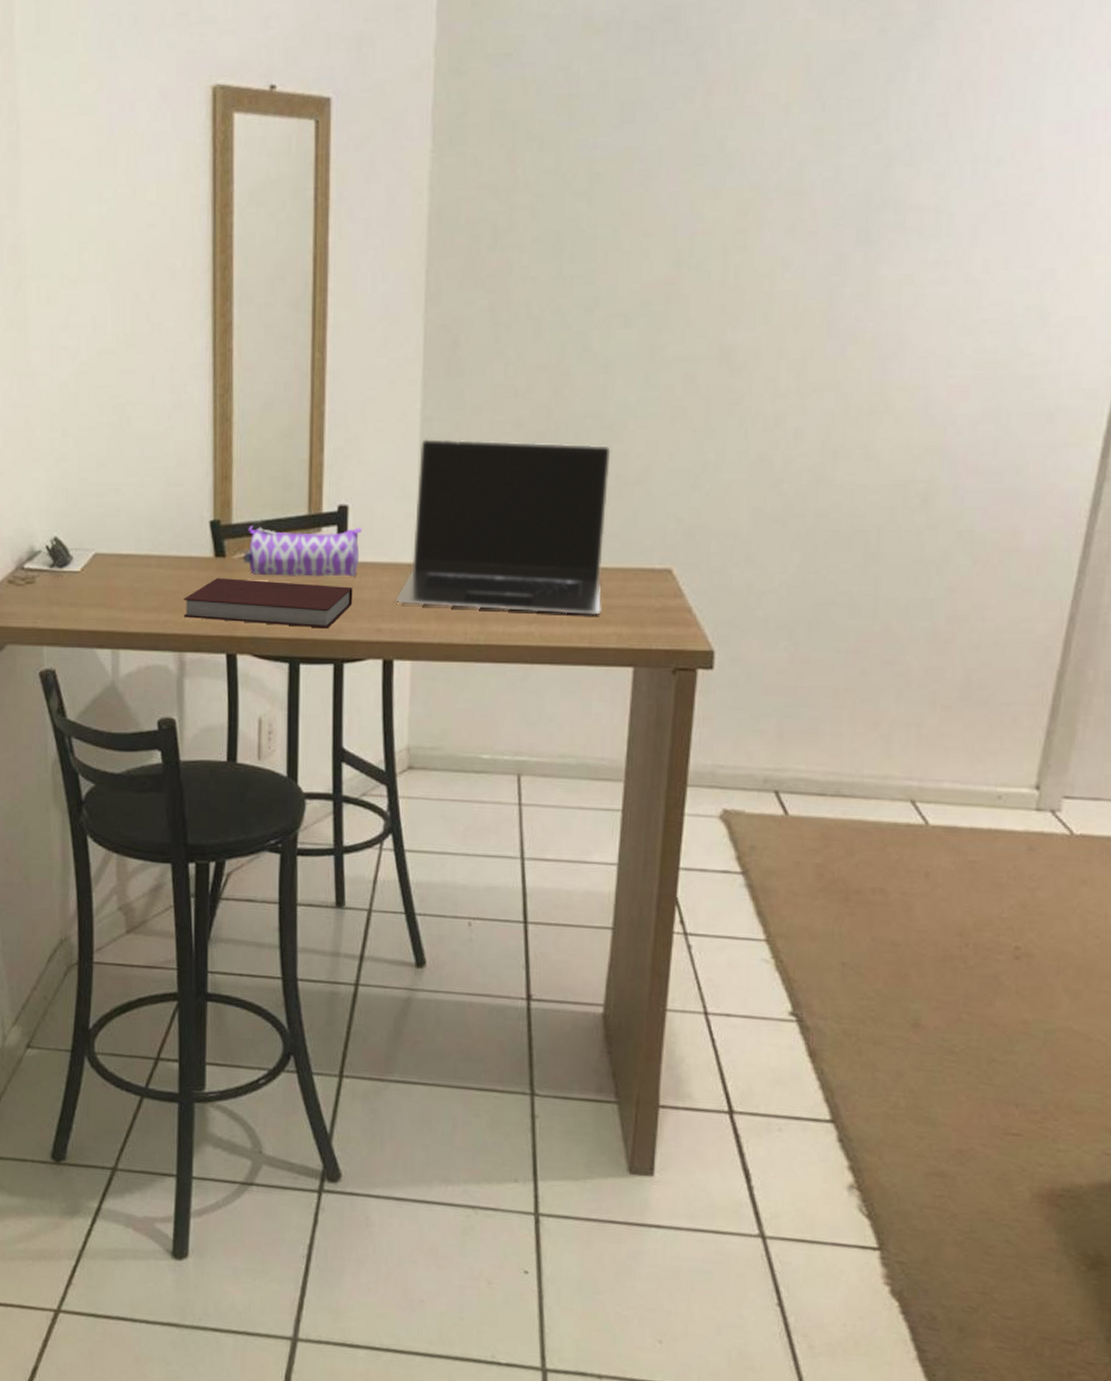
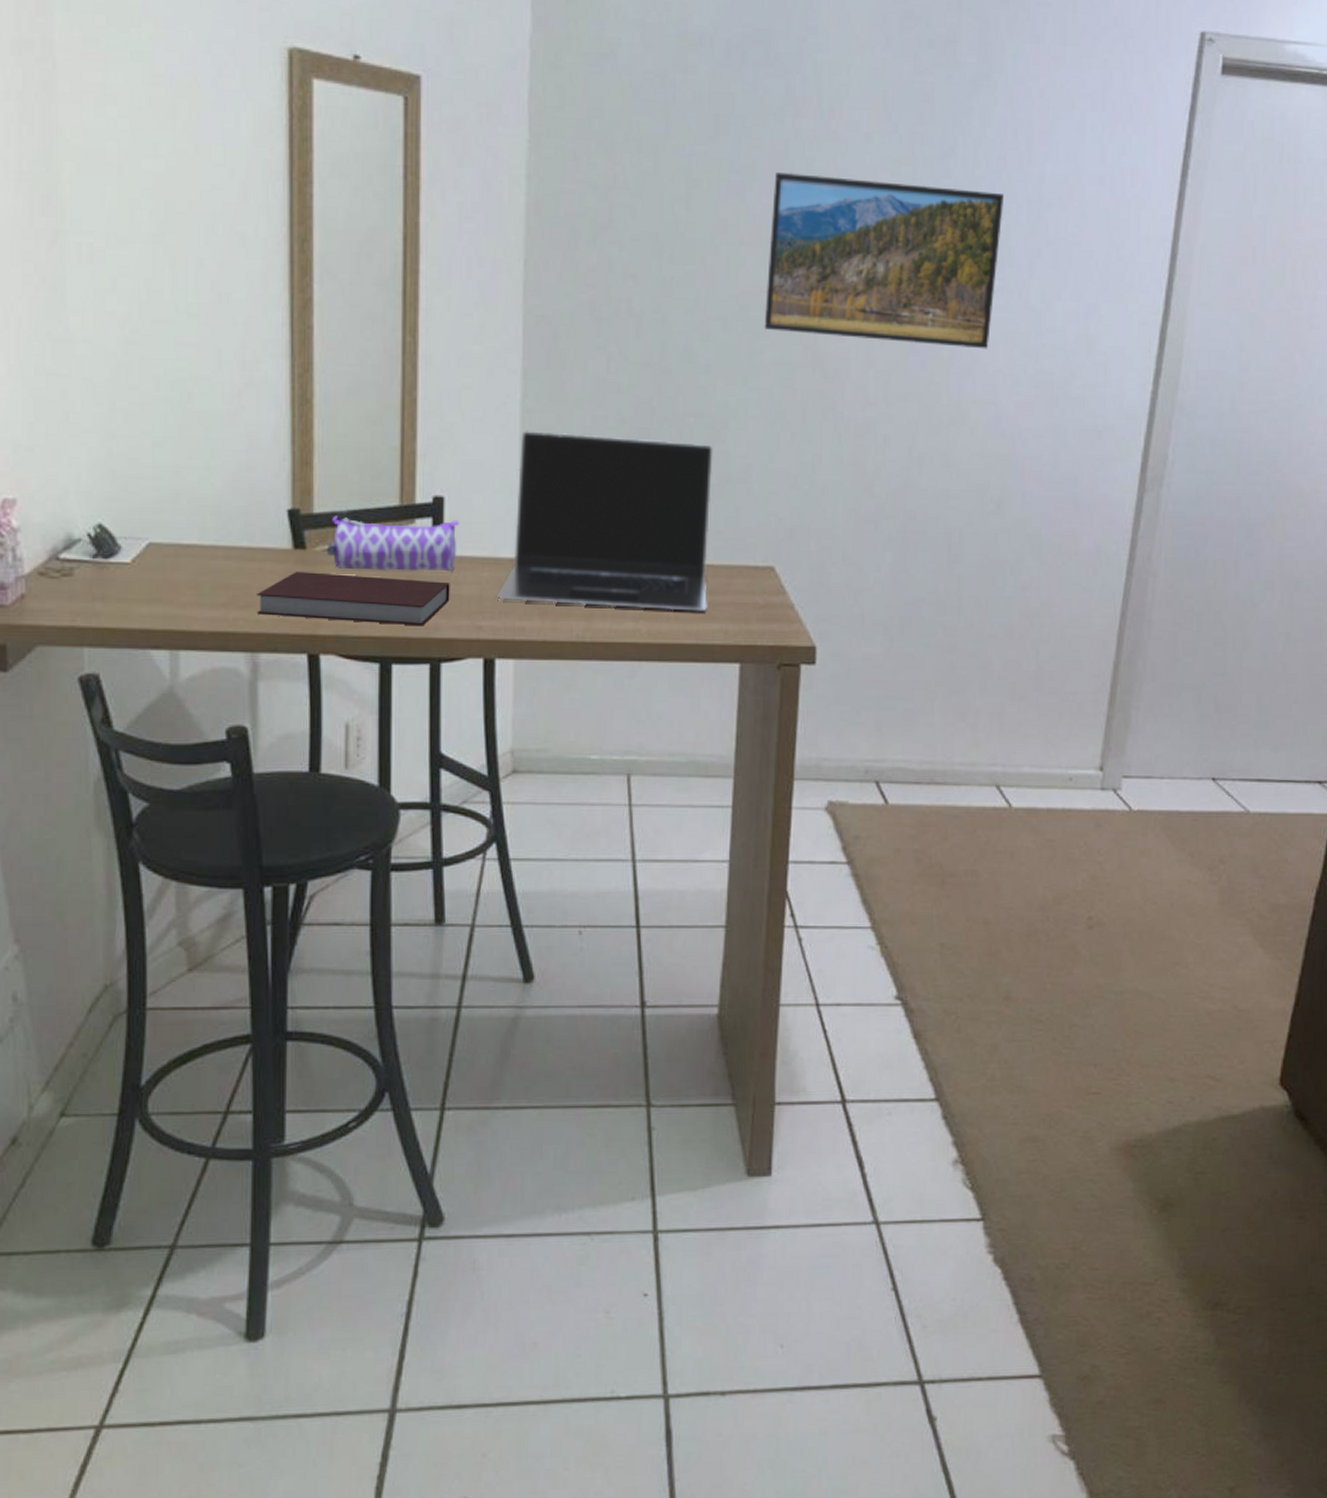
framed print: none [667,154,945,330] -> present [764,171,1005,349]

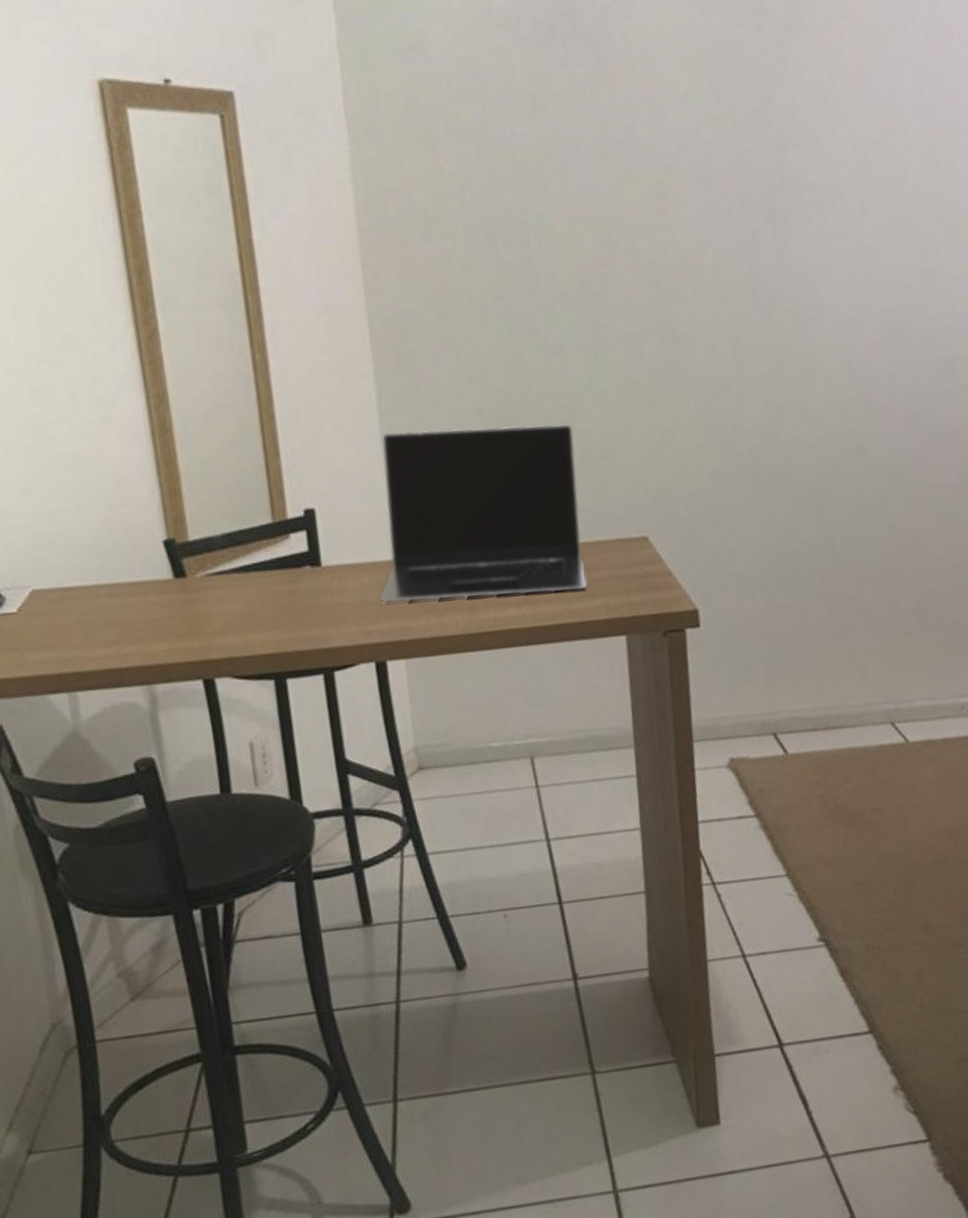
notebook: present [257,572,450,626] -> none [145,592,335,647]
pencil case: present [327,516,460,572] -> none [207,529,335,592]
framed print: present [764,171,1005,349] -> none [598,137,831,303]

